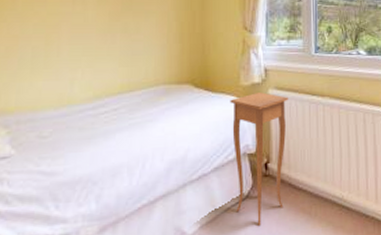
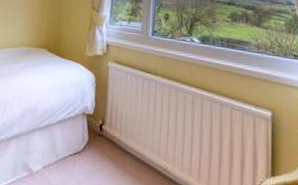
side table: present [230,92,288,225] -> none [73,63,125,177]

